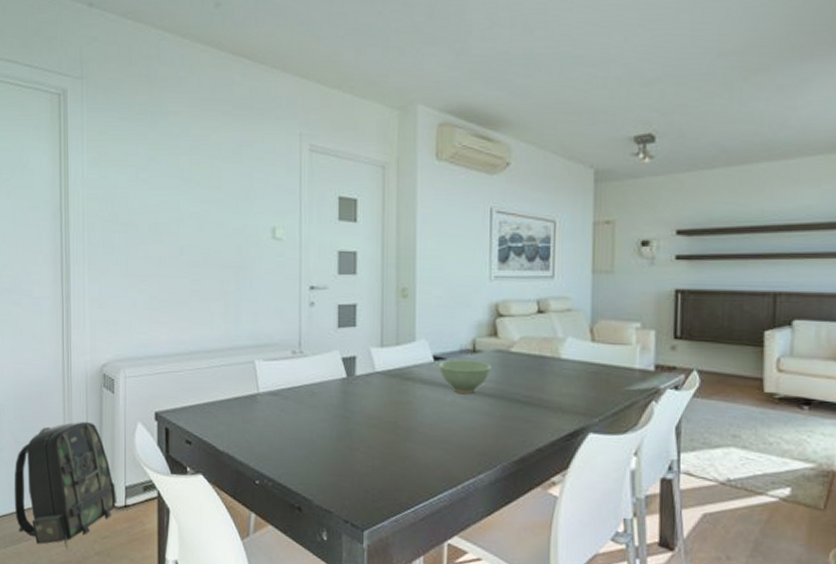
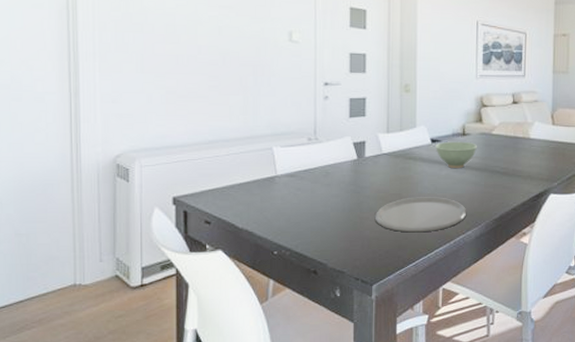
backpack: present [14,421,117,548] -> none [14,209,133,331]
plate: none [366,427,479,472] -> present [374,197,467,233]

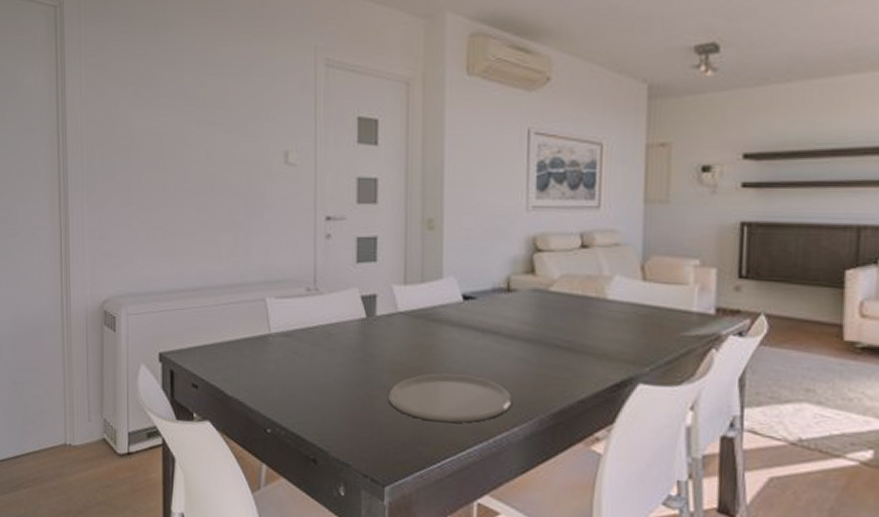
bowl: present [436,141,478,168] -> none [469,299,529,338]

